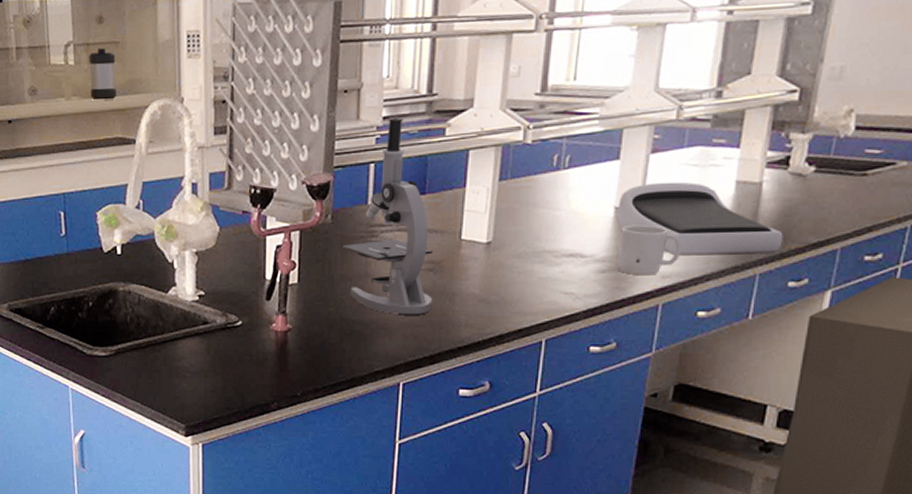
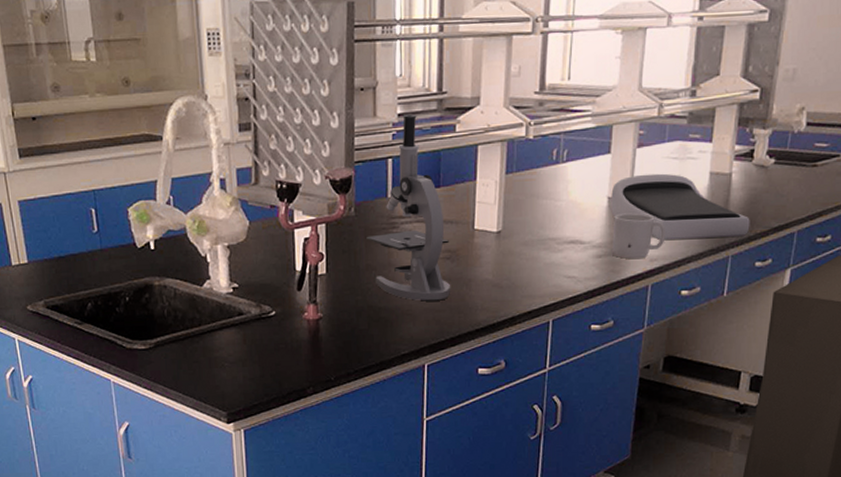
container: present [89,48,117,101] -> none [110,45,141,98]

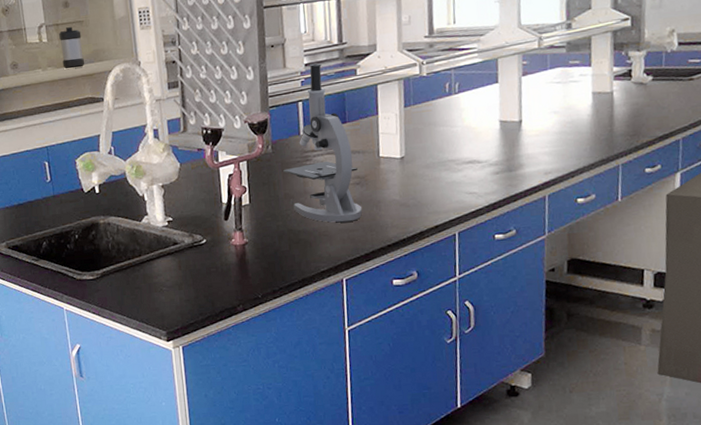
container: none [110,45,141,98] -> present [59,27,85,69]
scale: present [610,173,750,240] -> none [501,96,636,155]
mug: present [612,212,666,260] -> none [507,132,557,174]

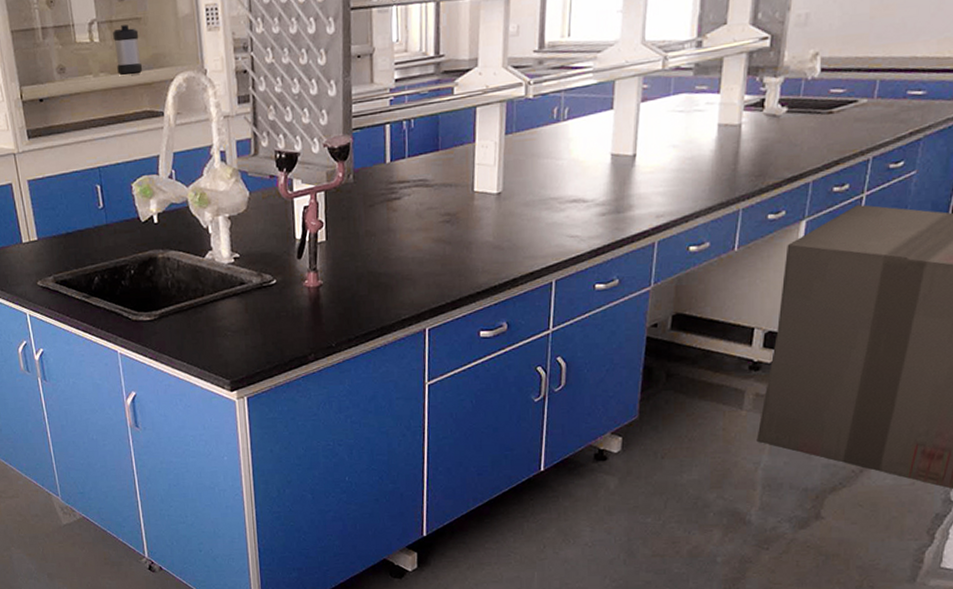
microscope: present [283,63,363,223] -> none [365,78,451,266]

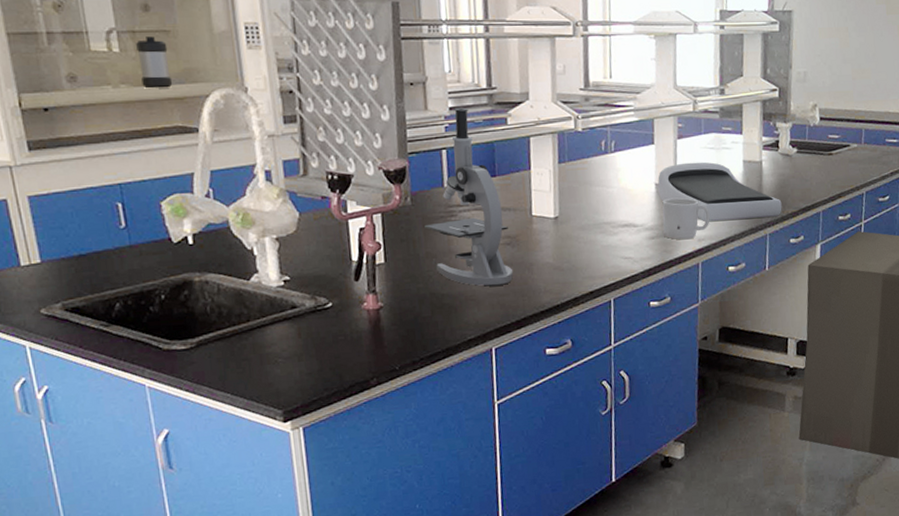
microscope: none [365,78,451,266] -> present [424,107,514,287]
scale: none [613,127,762,195] -> present [657,162,782,221]
mug: none [616,168,672,217] -> present [662,197,710,240]

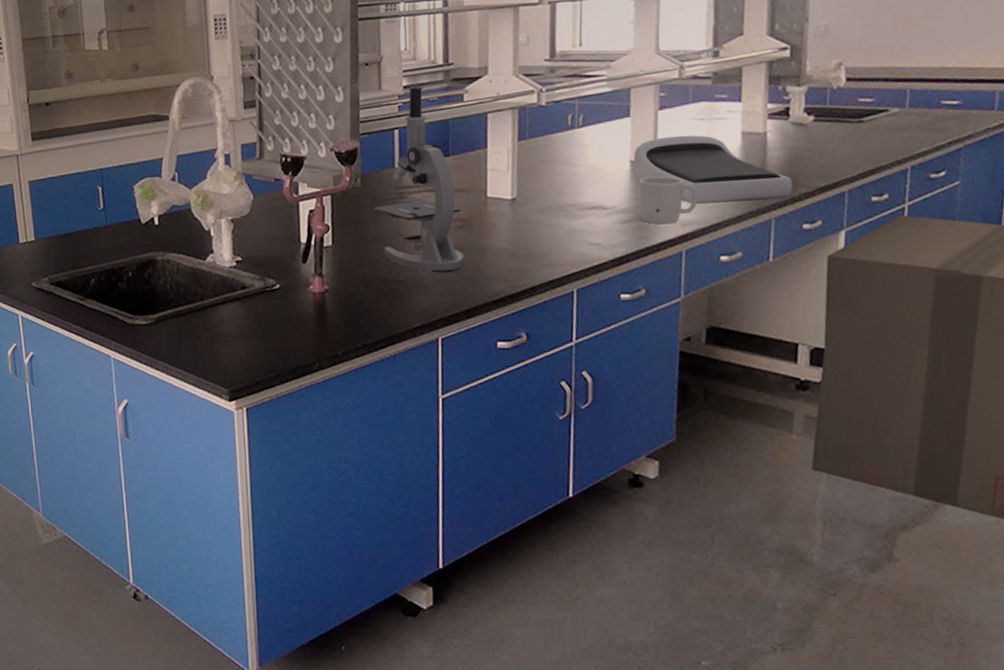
container: present [136,36,173,89] -> none [122,33,150,82]

